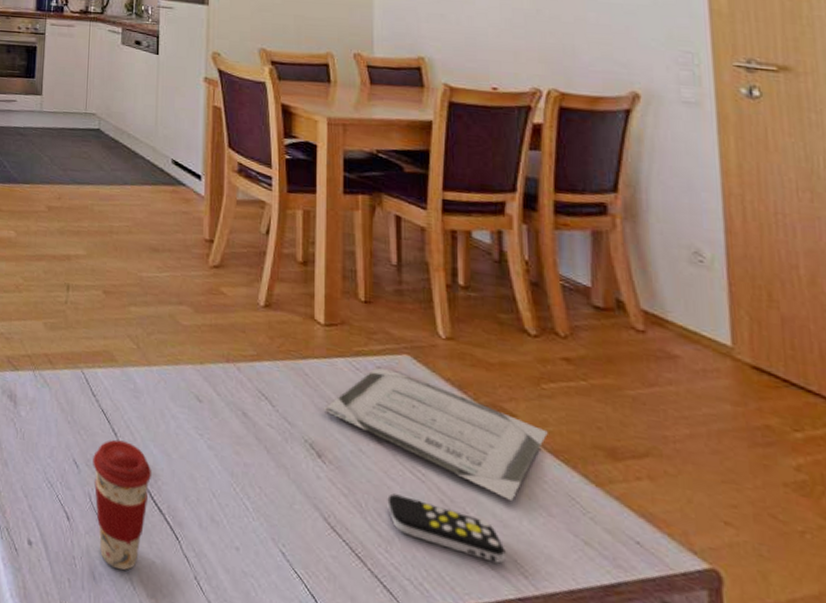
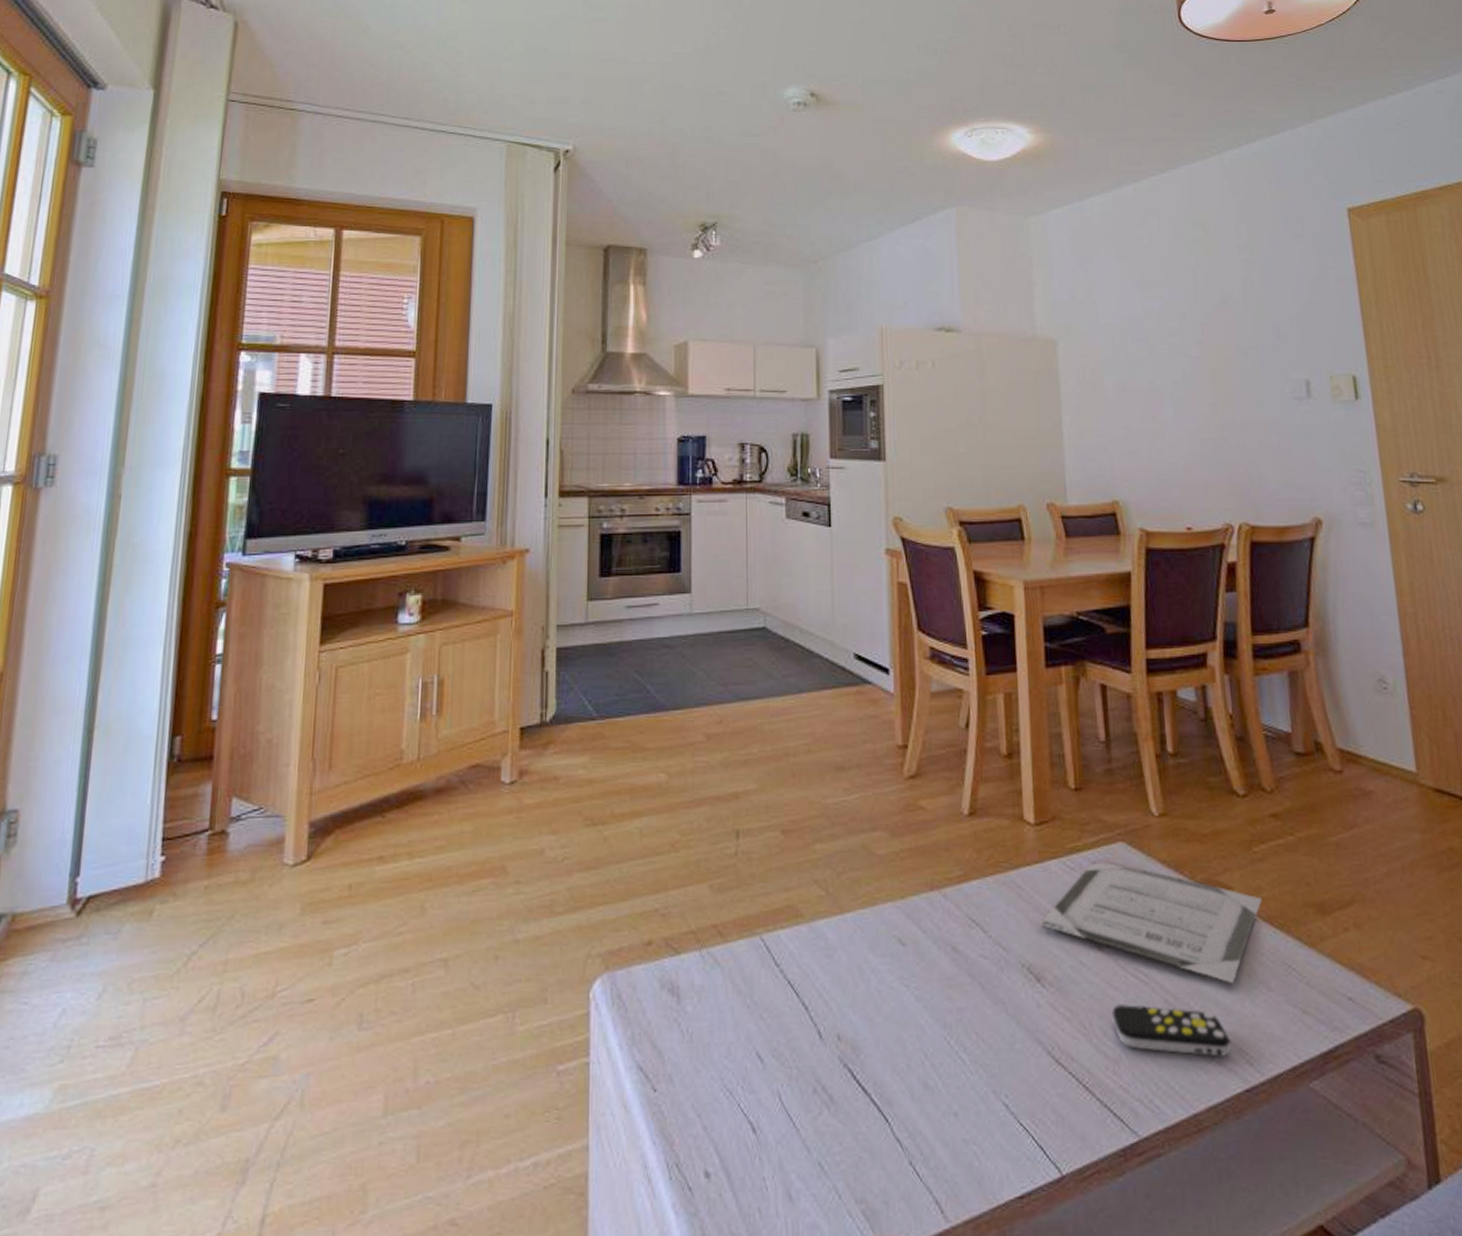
coffee cup: present [93,439,152,571] -> none [780,1014,853,1179]

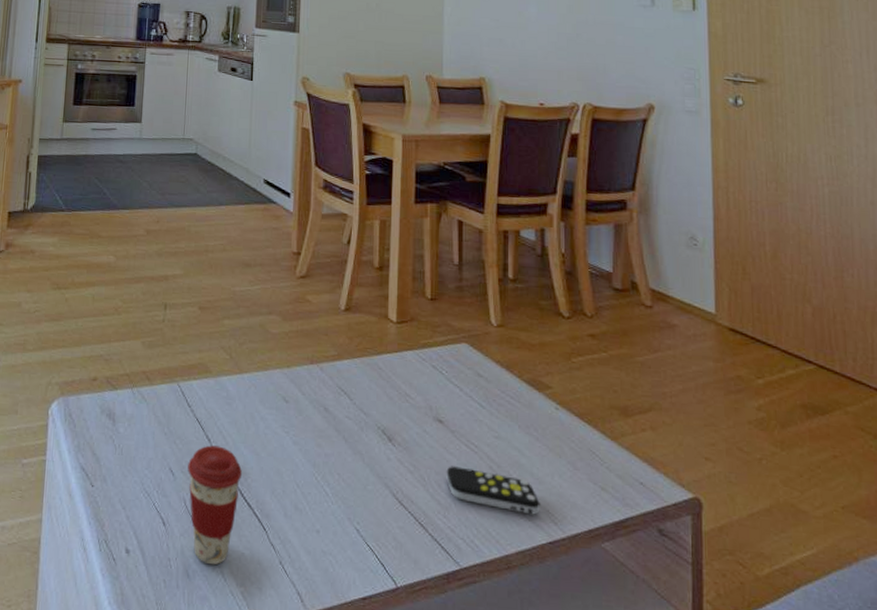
coffee cup: none [780,1014,853,1179] -> present [188,445,243,565]
picture frame: present [1039,863,1262,983] -> none [394,357,576,460]

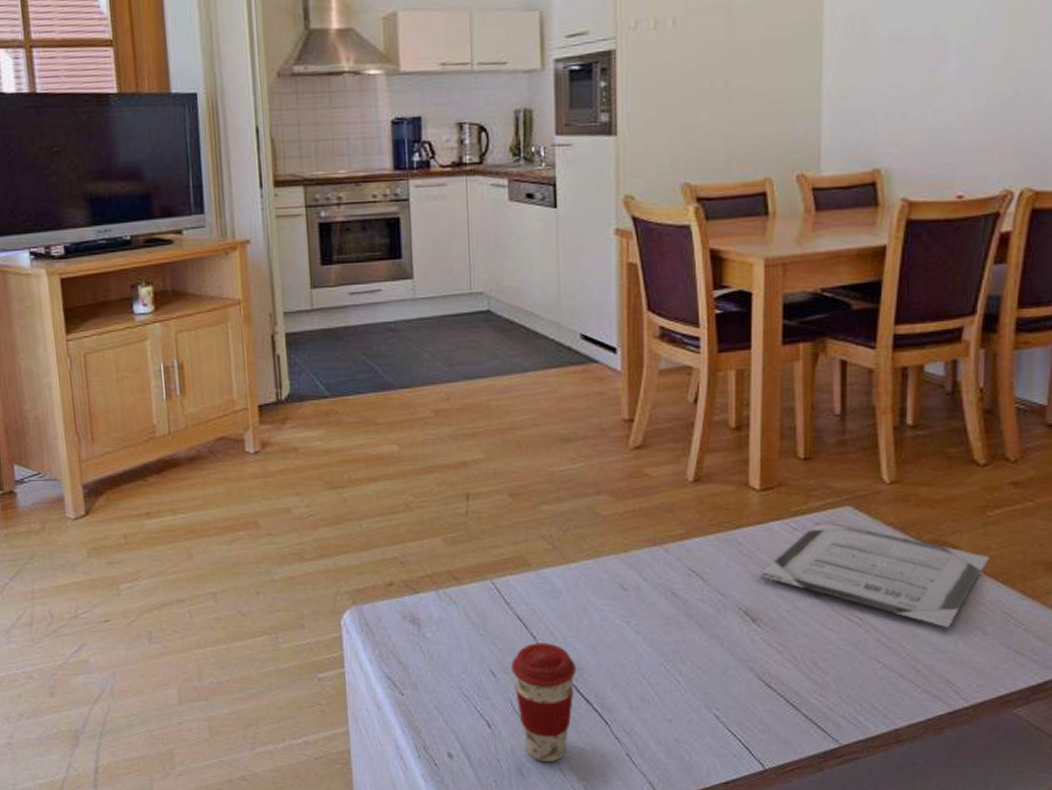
picture frame: none [394,357,576,460] -> present [758,524,989,627]
remote control: present [446,466,540,515] -> none [823,642,939,686]

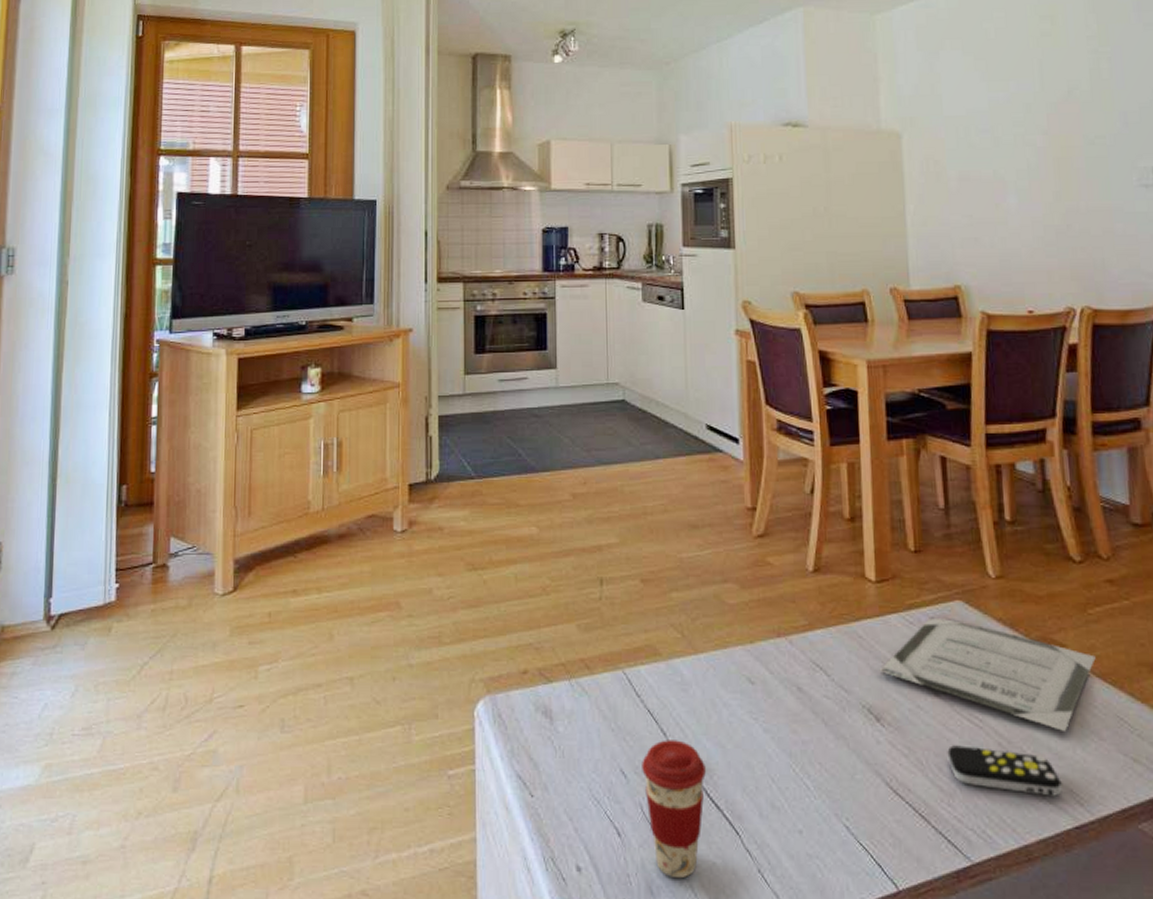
remote control: none [823,642,939,686] -> present [947,745,1062,796]

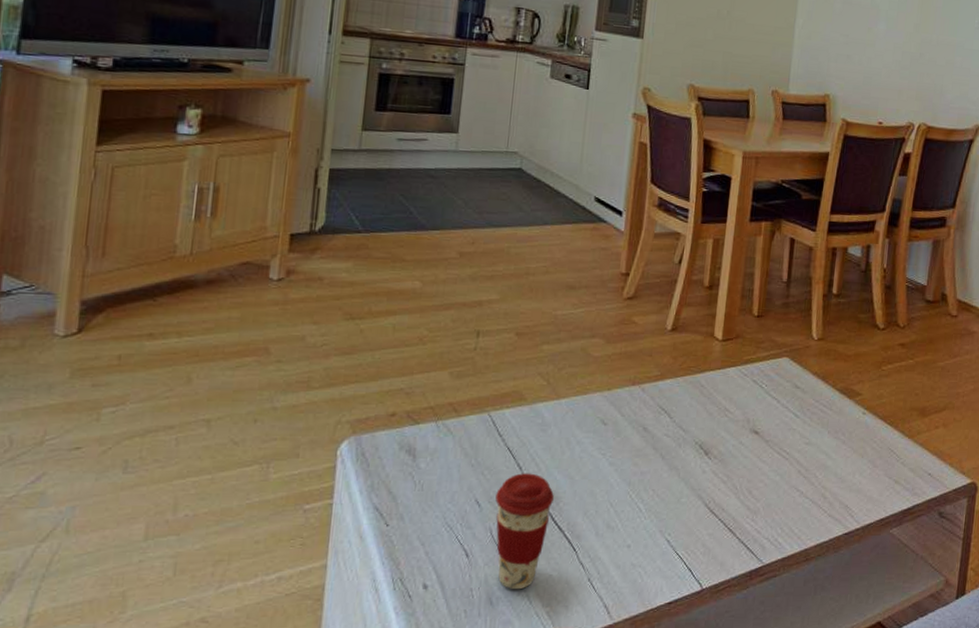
picture frame: present [879,619,1096,731] -> none [713,372,882,461]
remote control: present [947,745,1062,796] -> none [757,473,841,511]

